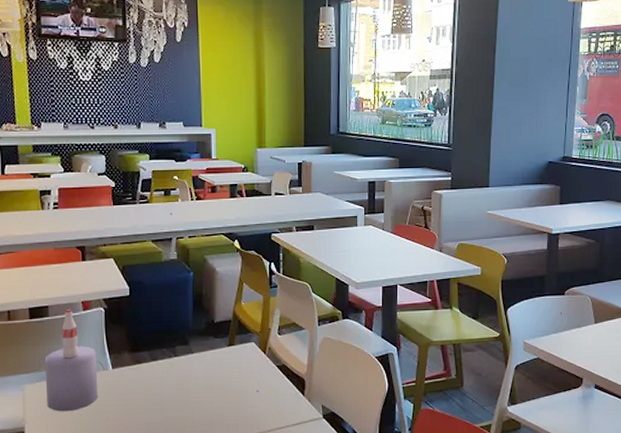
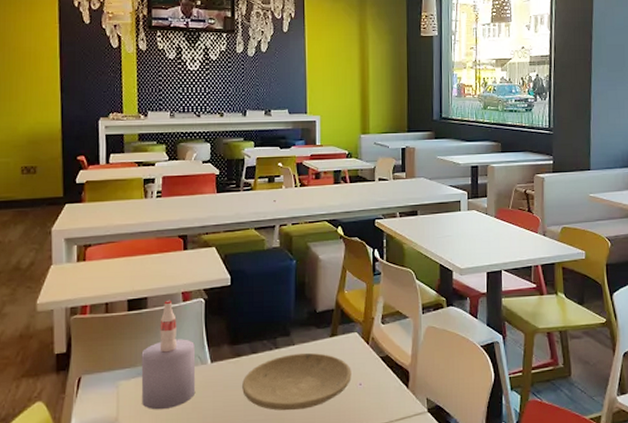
plate: none [143,360,249,415] -> present [242,352,352,411]

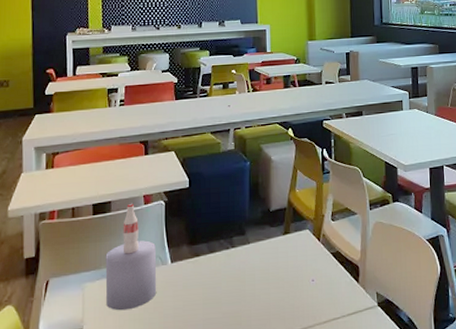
plate: present [242,352,352,411] -> none [201,250,304,309]

